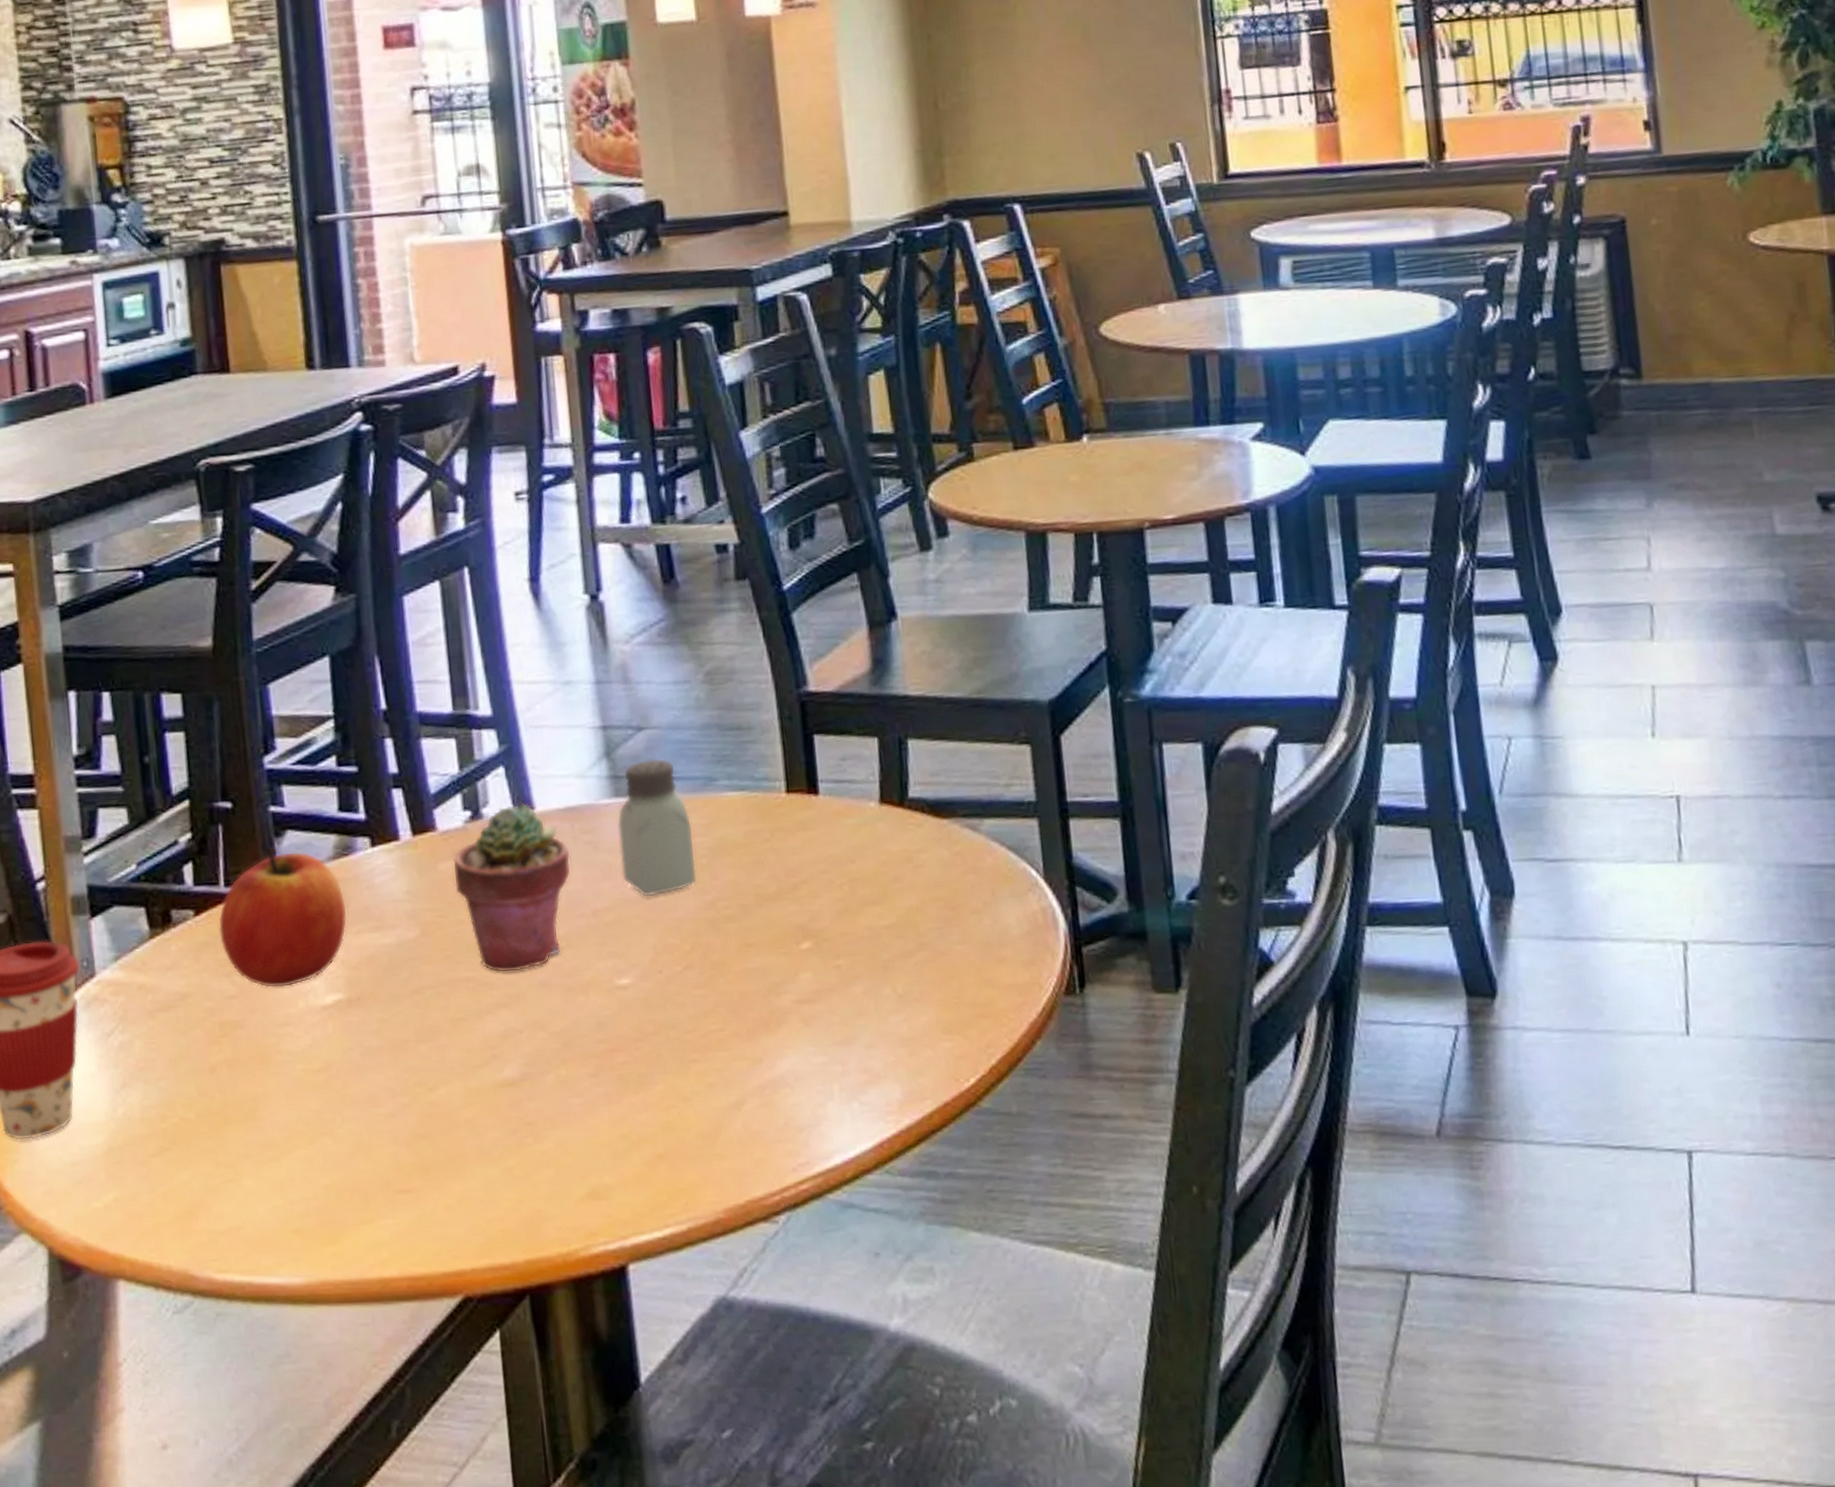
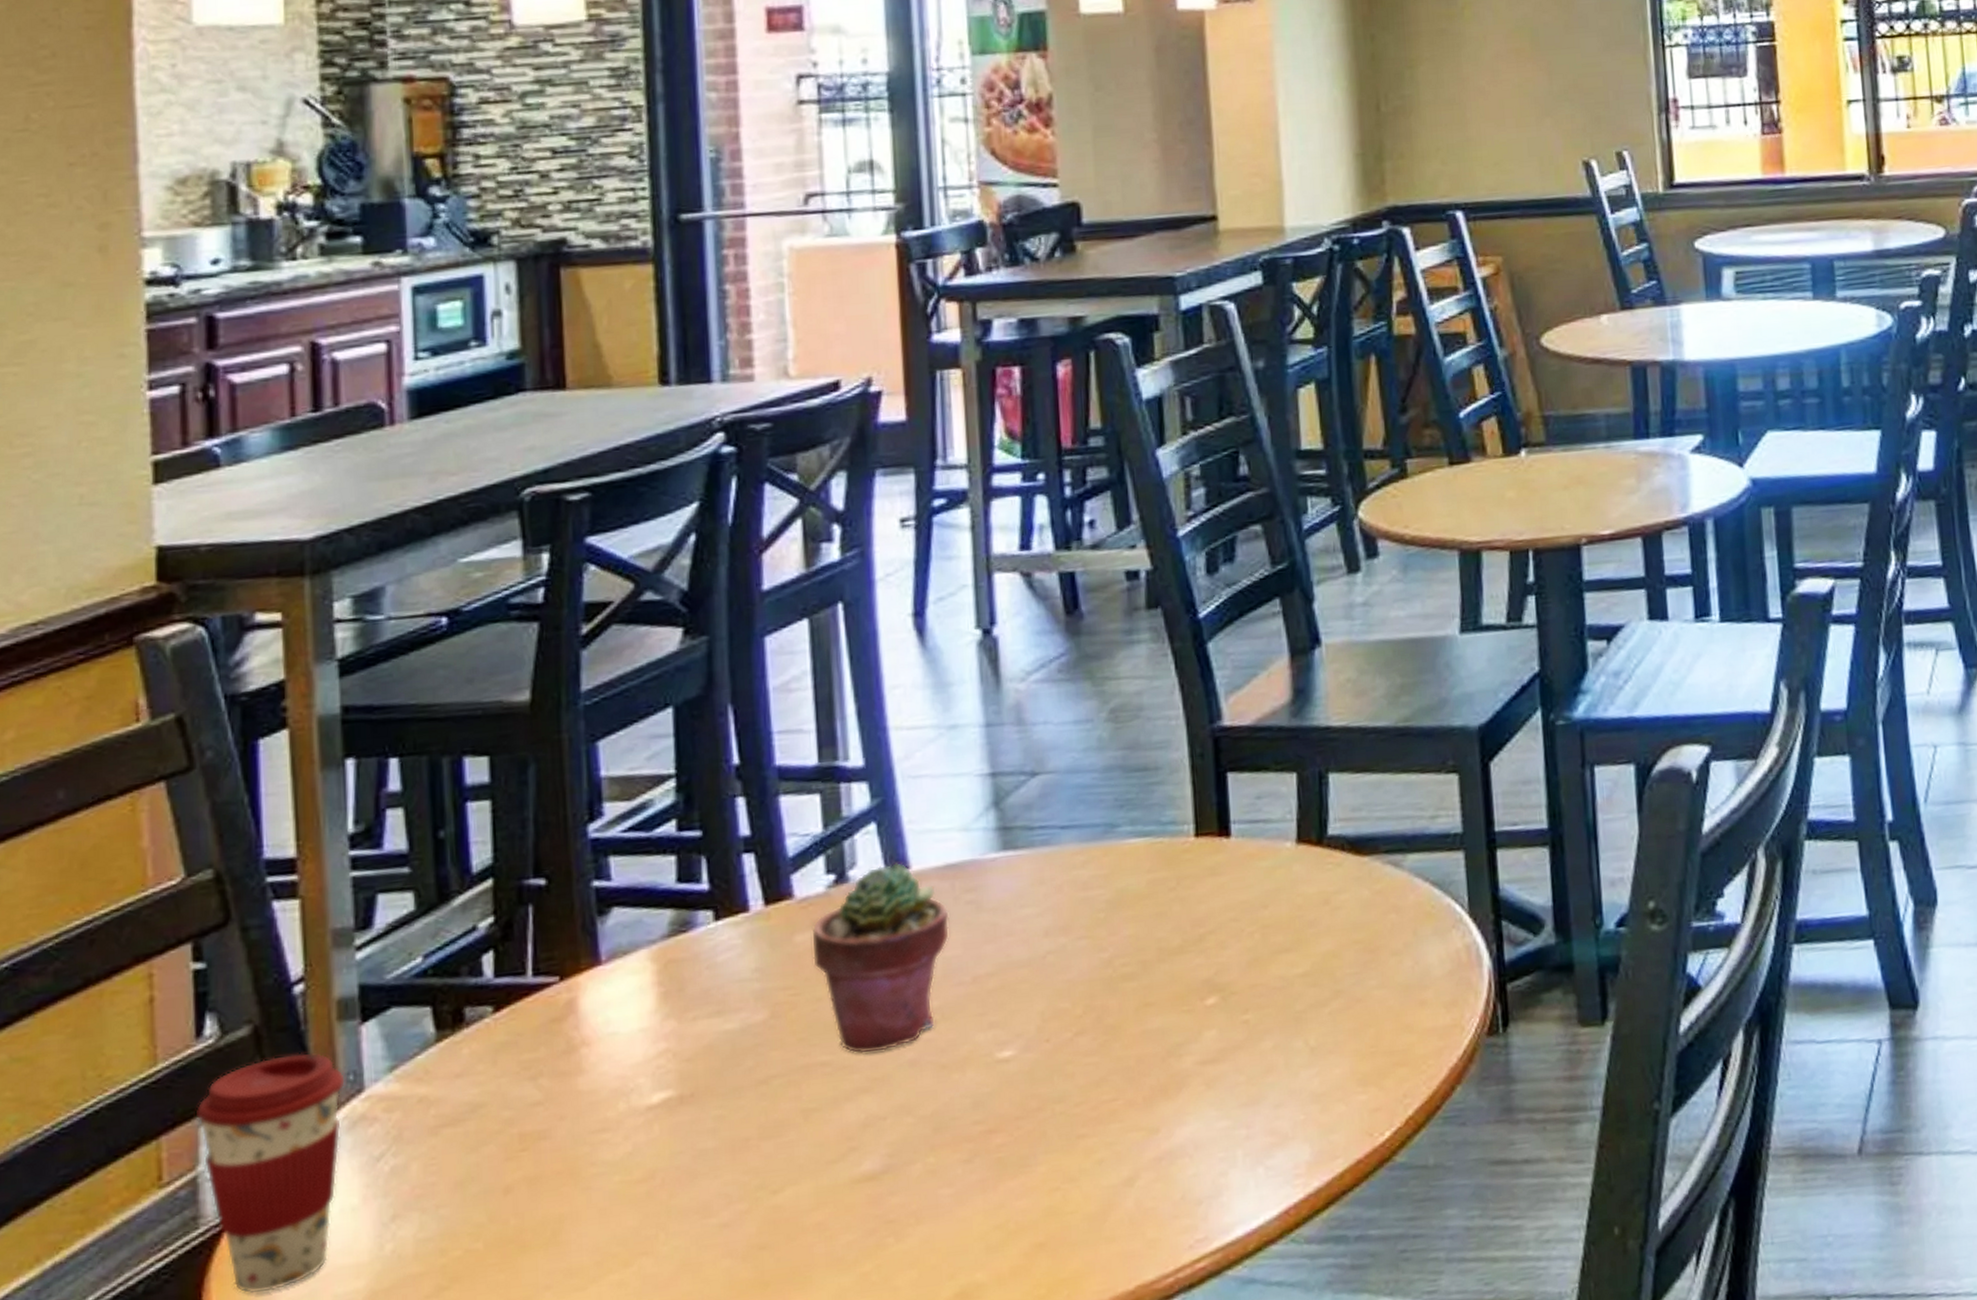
apple: present [218,846,347,989] -> none [522,927,682,1091]
saltshaker: present [617,758,697,897] -> none [1004,805,1093,959]

